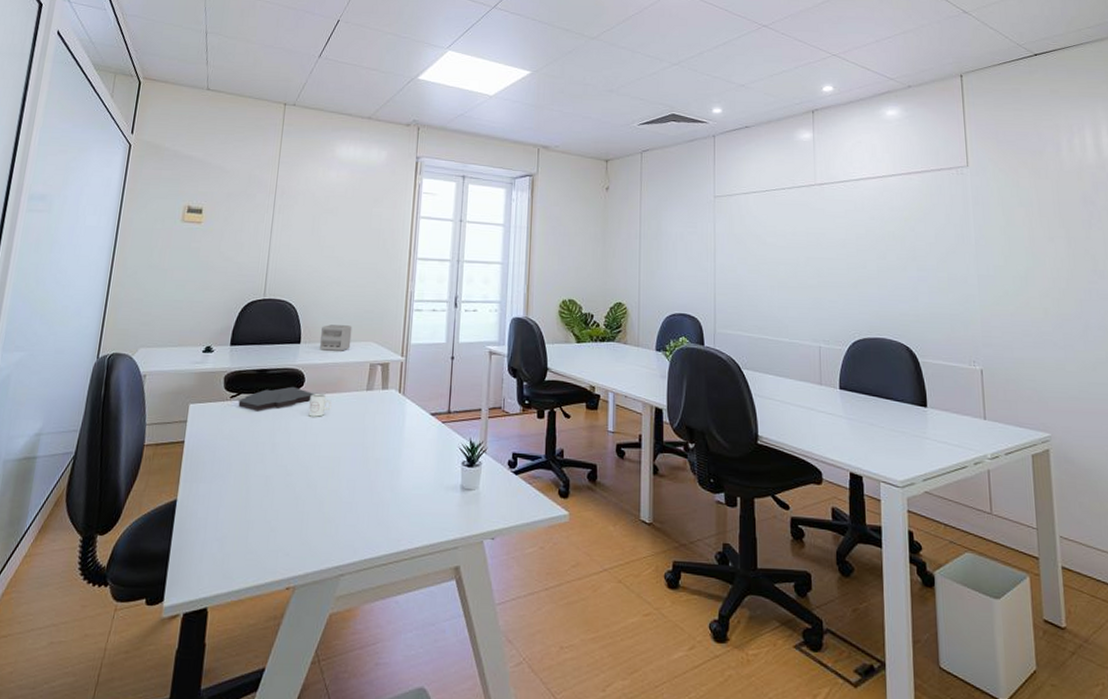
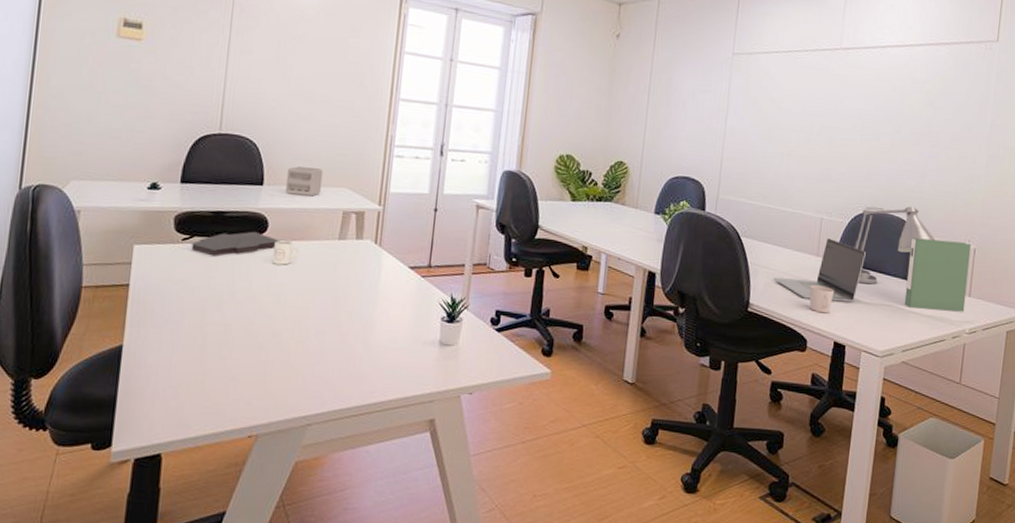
laptop: none [779,366,869,431] -> present [773,238,866,303]
cup: none [816,414,843,443] -> present [809,284,834,314]
desk lamp: none [856,330,939,411] -> present [854,206,936,285]
binder: none [913,361,982,436] -> present [904,237,972,312]

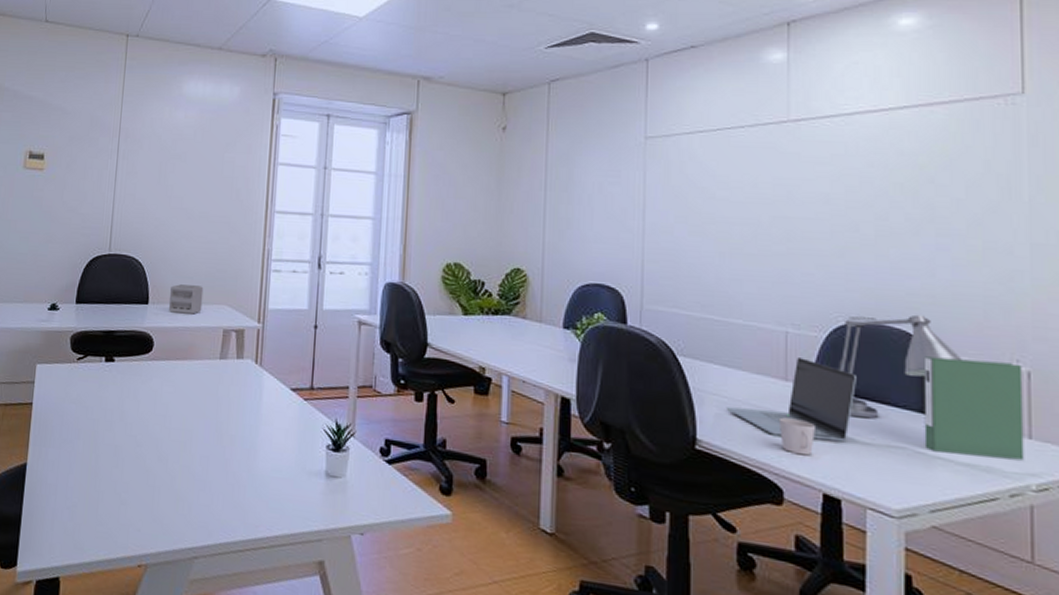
papers: present [190,231,281,257] -> none [84,350,165,376]
mug: present [272,240,300,265] -> none [157,360,183,386]

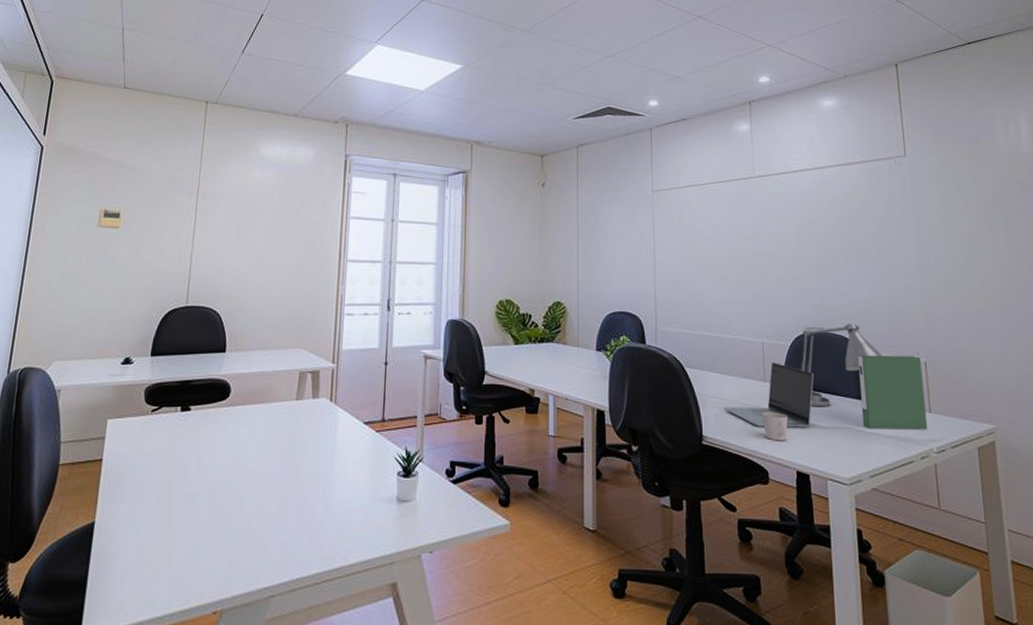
desk organizer: present [168,284,204,315] -> none [245,332,280,359]

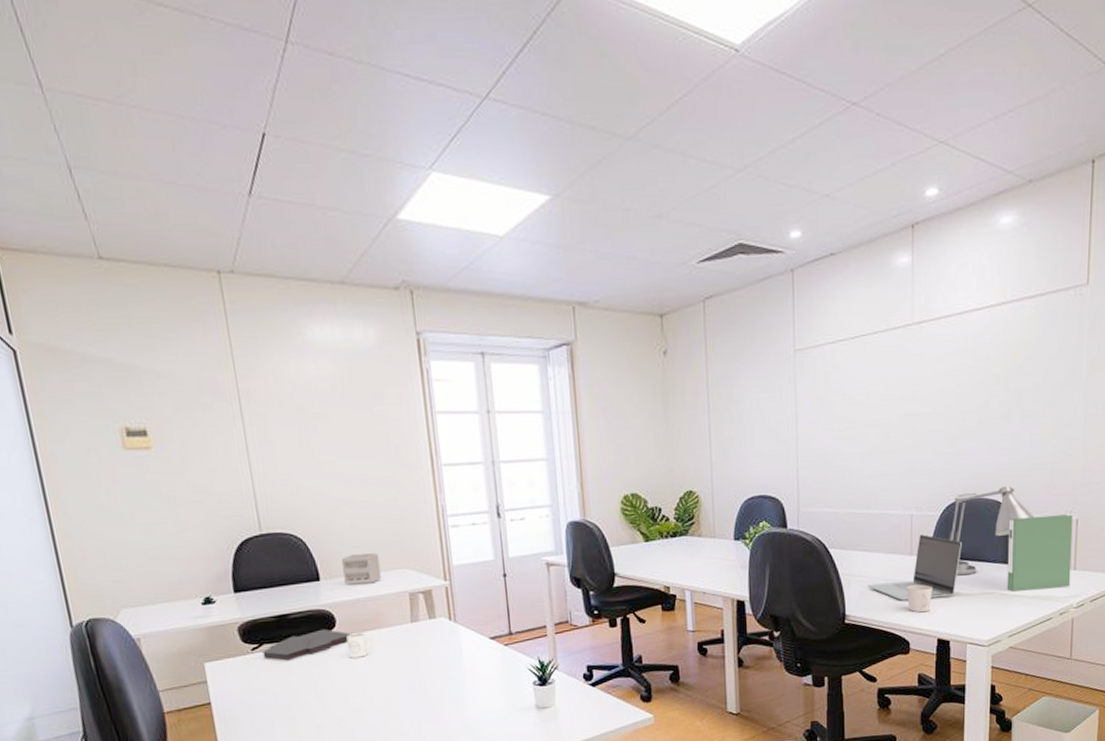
papers: none [159,397,242,425] -> present [261,628,352,661]
mug: none [234,405,260,429] -> present [346,633,375,658]
desk organizer: none [245,332,280,359] -> present [342,553,382,585]

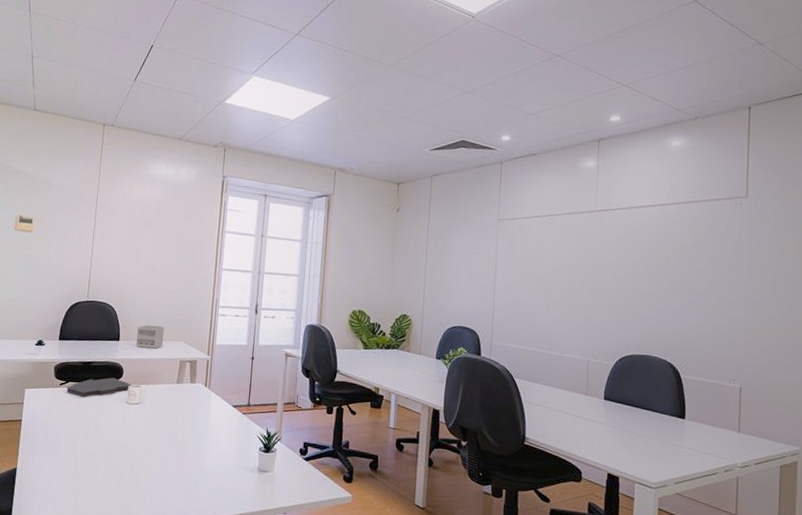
laptop: present [867,534,962,601] -> none [546,379,633,437]
cup: present [906,584,932,613] -> none [580,421,604,447]
desk lamp: present [949,485,1034,576] -> none [621,348,700,421]
binder: present [1006,514,1073,592] -> none [673,377,737,447]

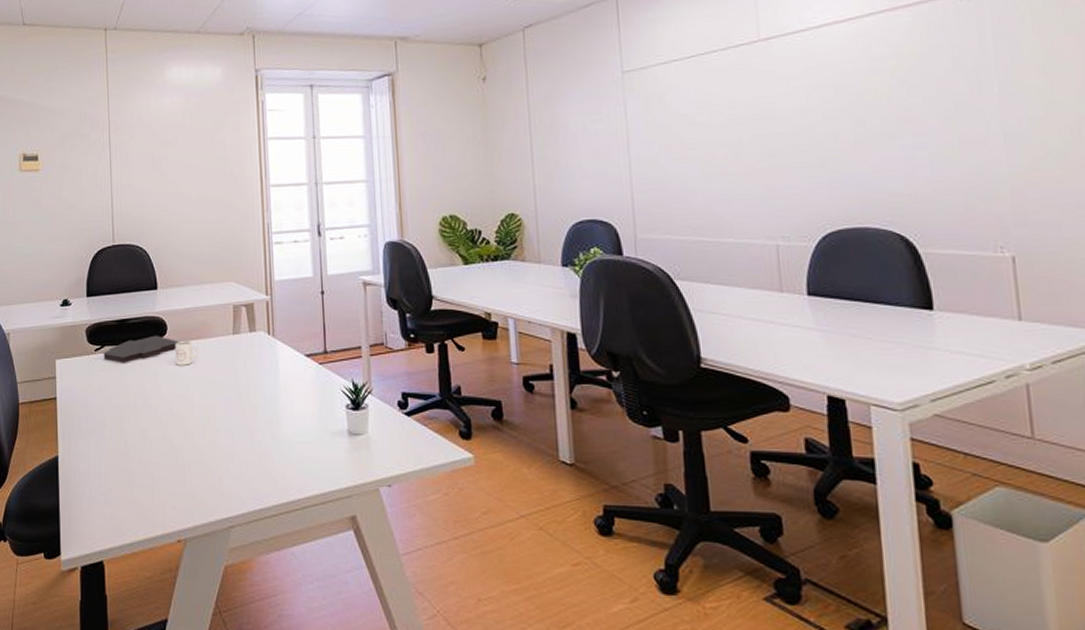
desk organizer: present [135,325,165,349] -> none [176,266,210,295]

